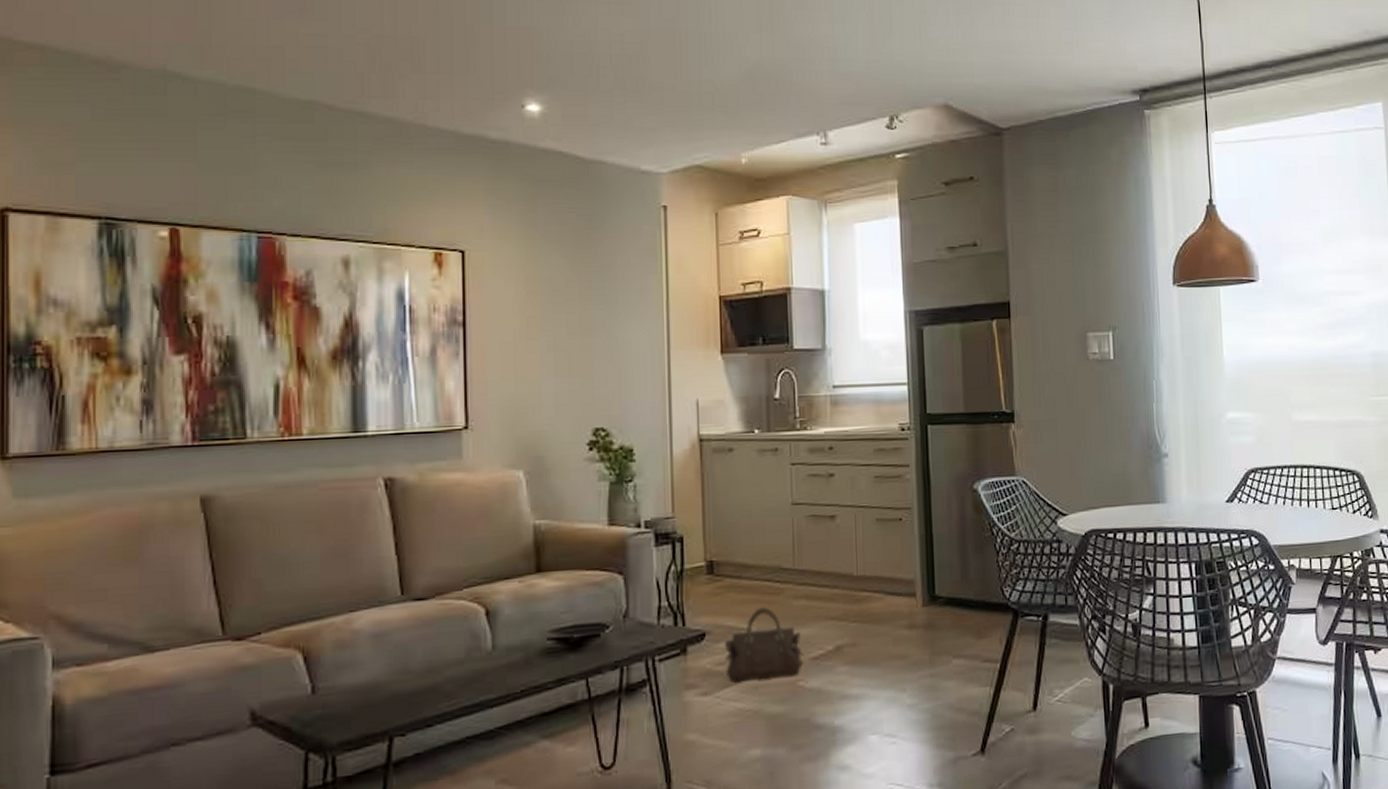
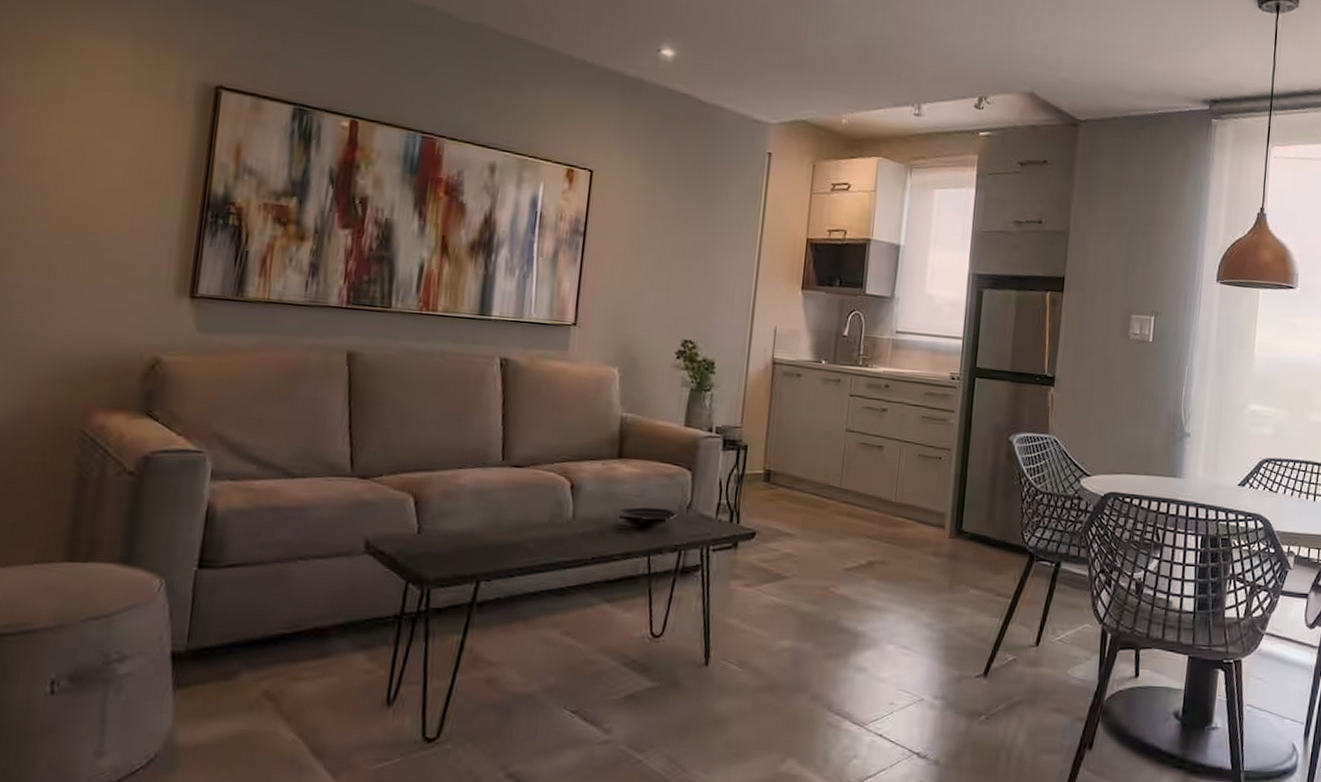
shoulder bag: present [723,607,804,682] -> none [769,517,839,581]

